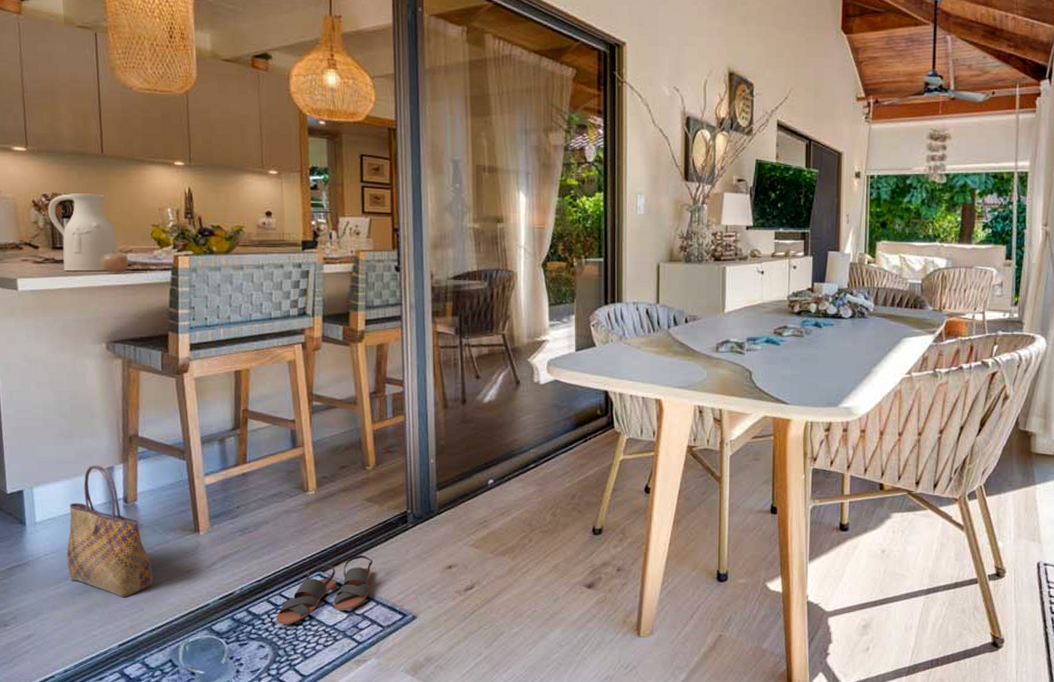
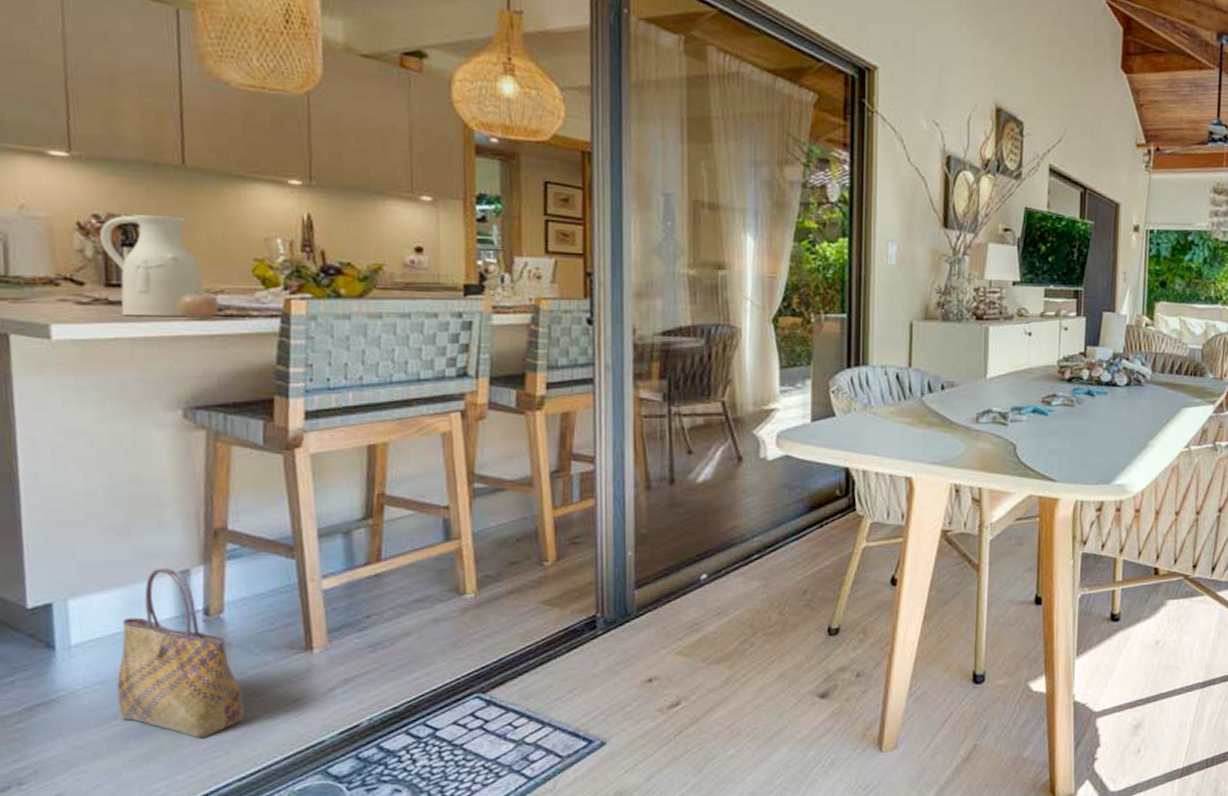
sandal: present [276,554,373,624] -> none [418,670,550,761]

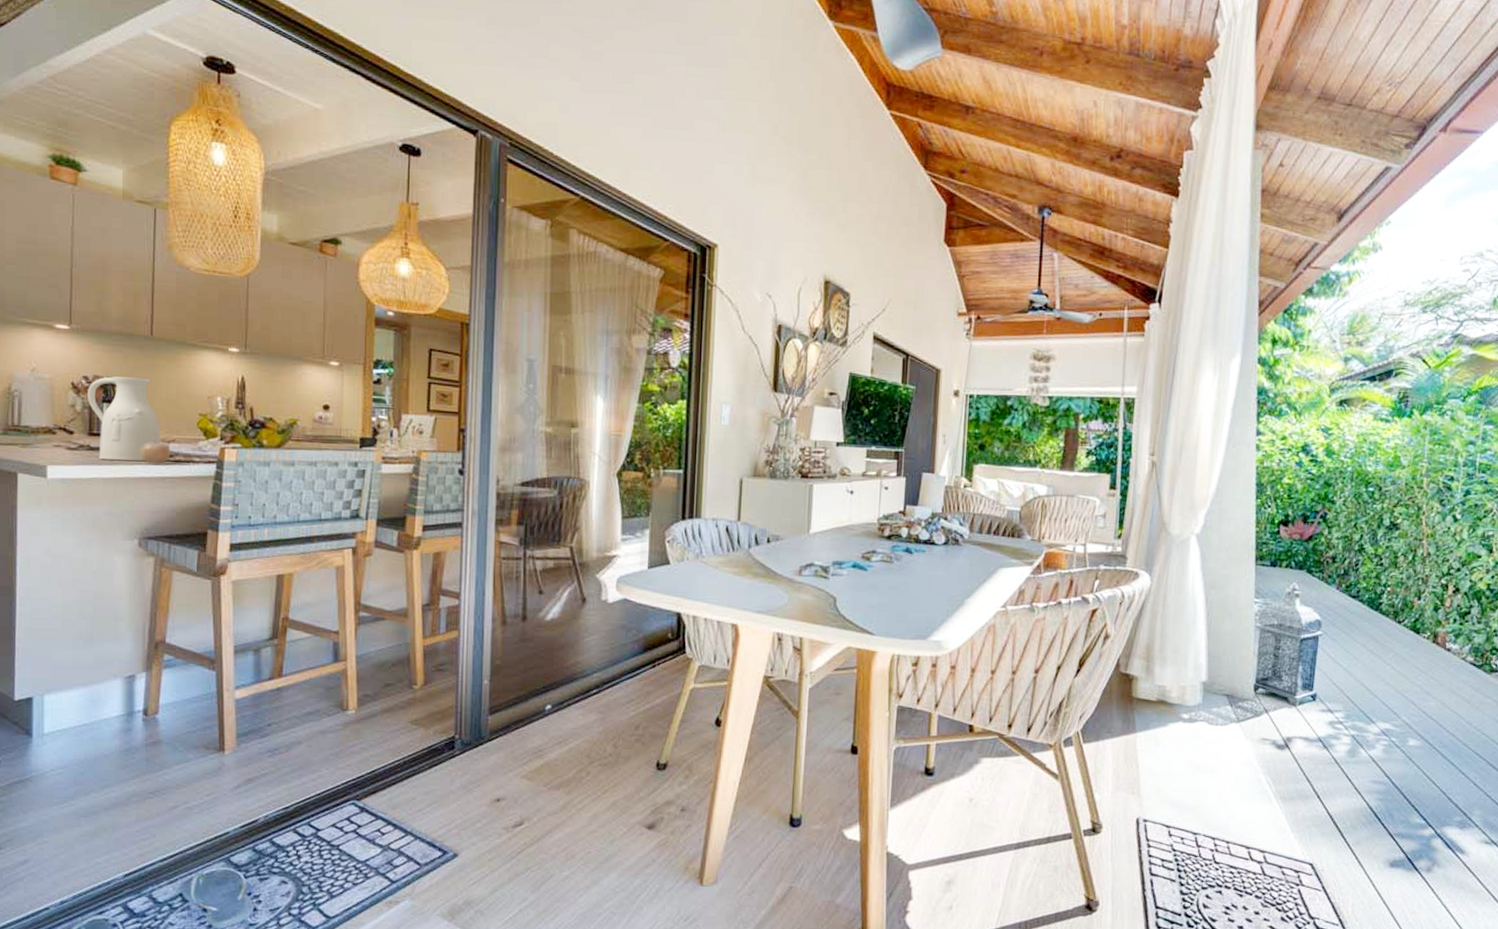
tote bag: present [116,567,244,739] -> none [75,672,169,822]

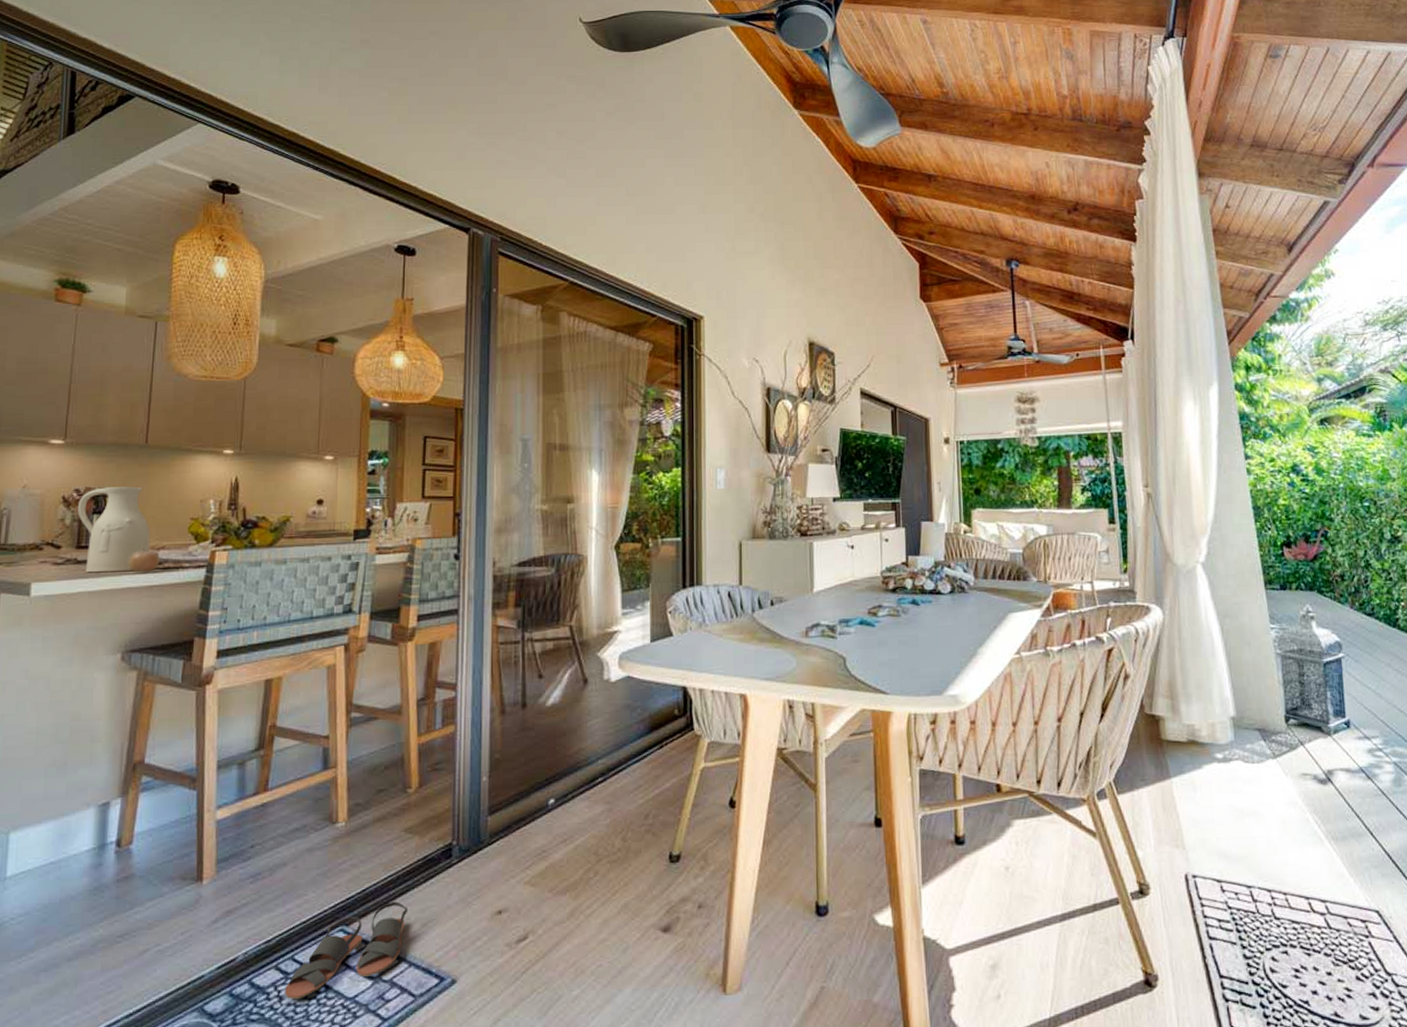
sandal: none [303,782,413,858] -> present [285,901,407,999]

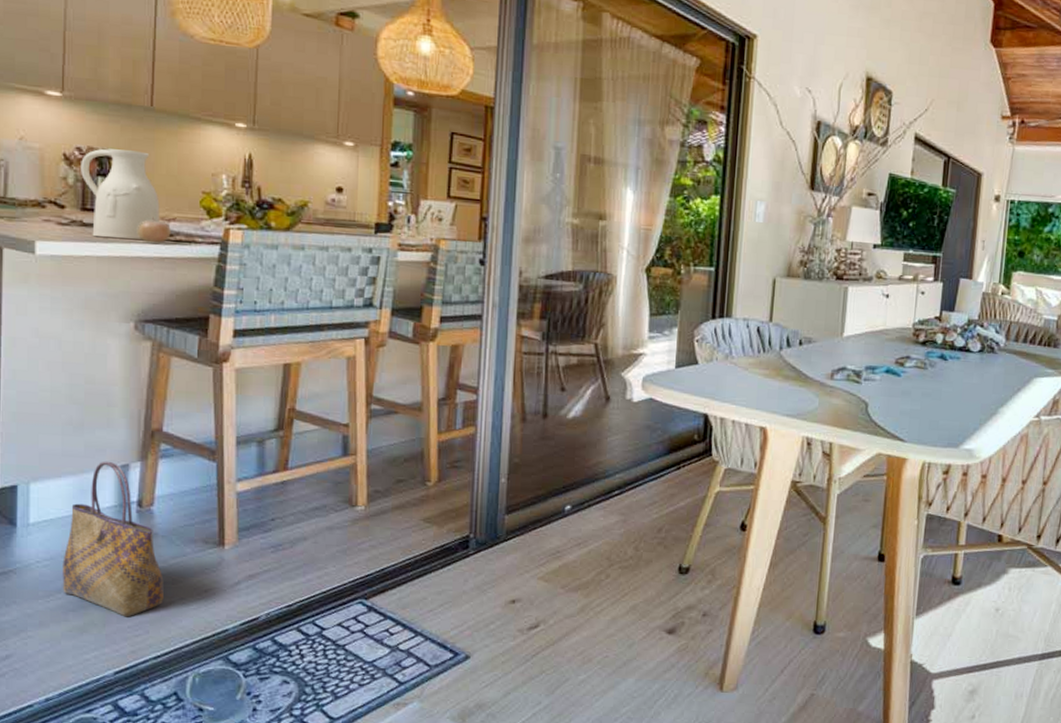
tote bag: none [35,800,139,972] -> present [63,461,164,617]
sandal: present [285,901,407,999] -> none [306,582,424,658]

